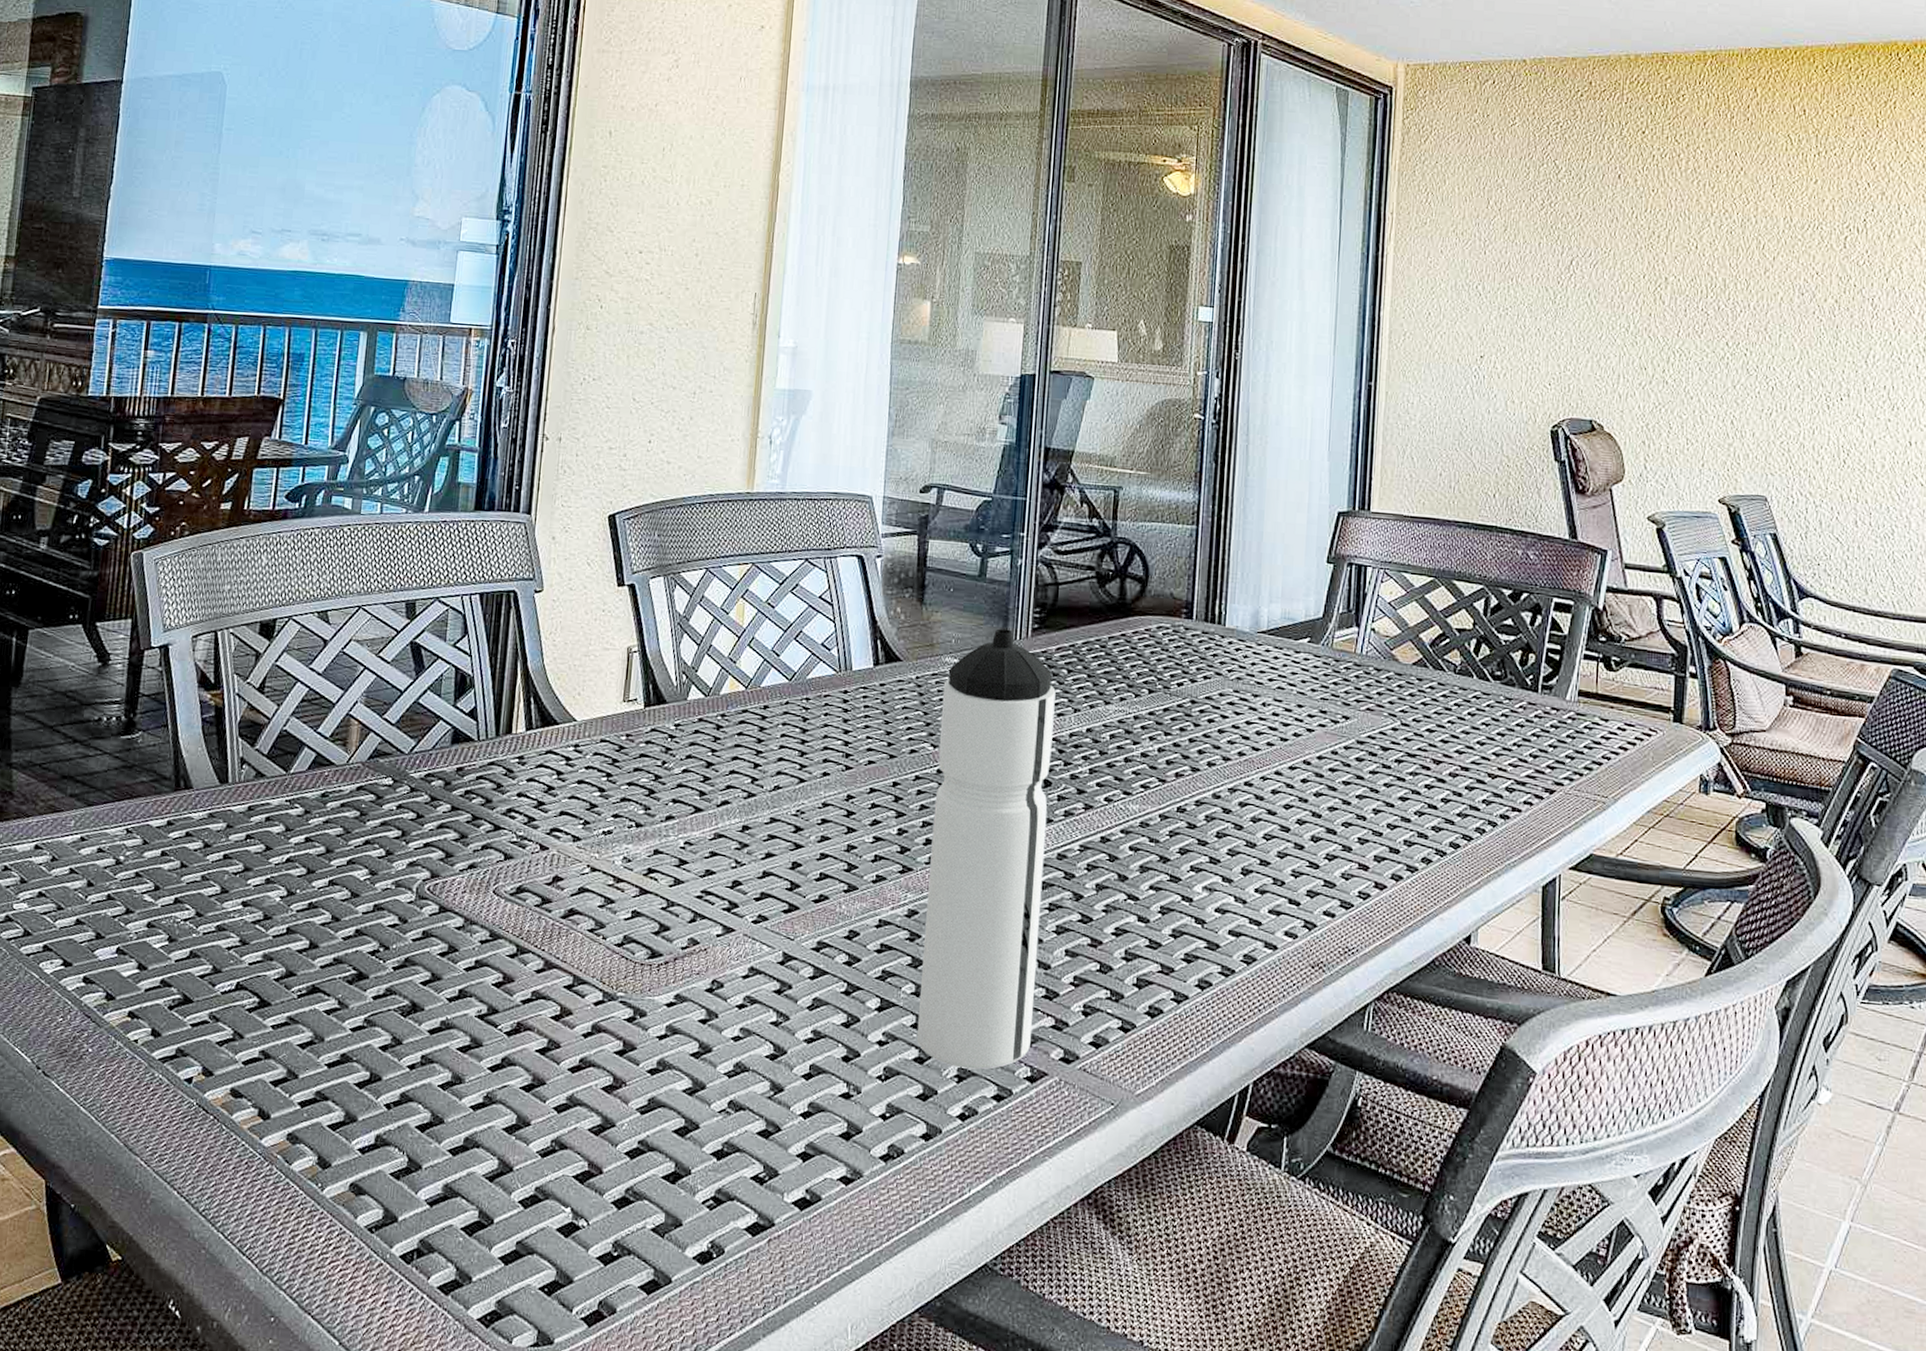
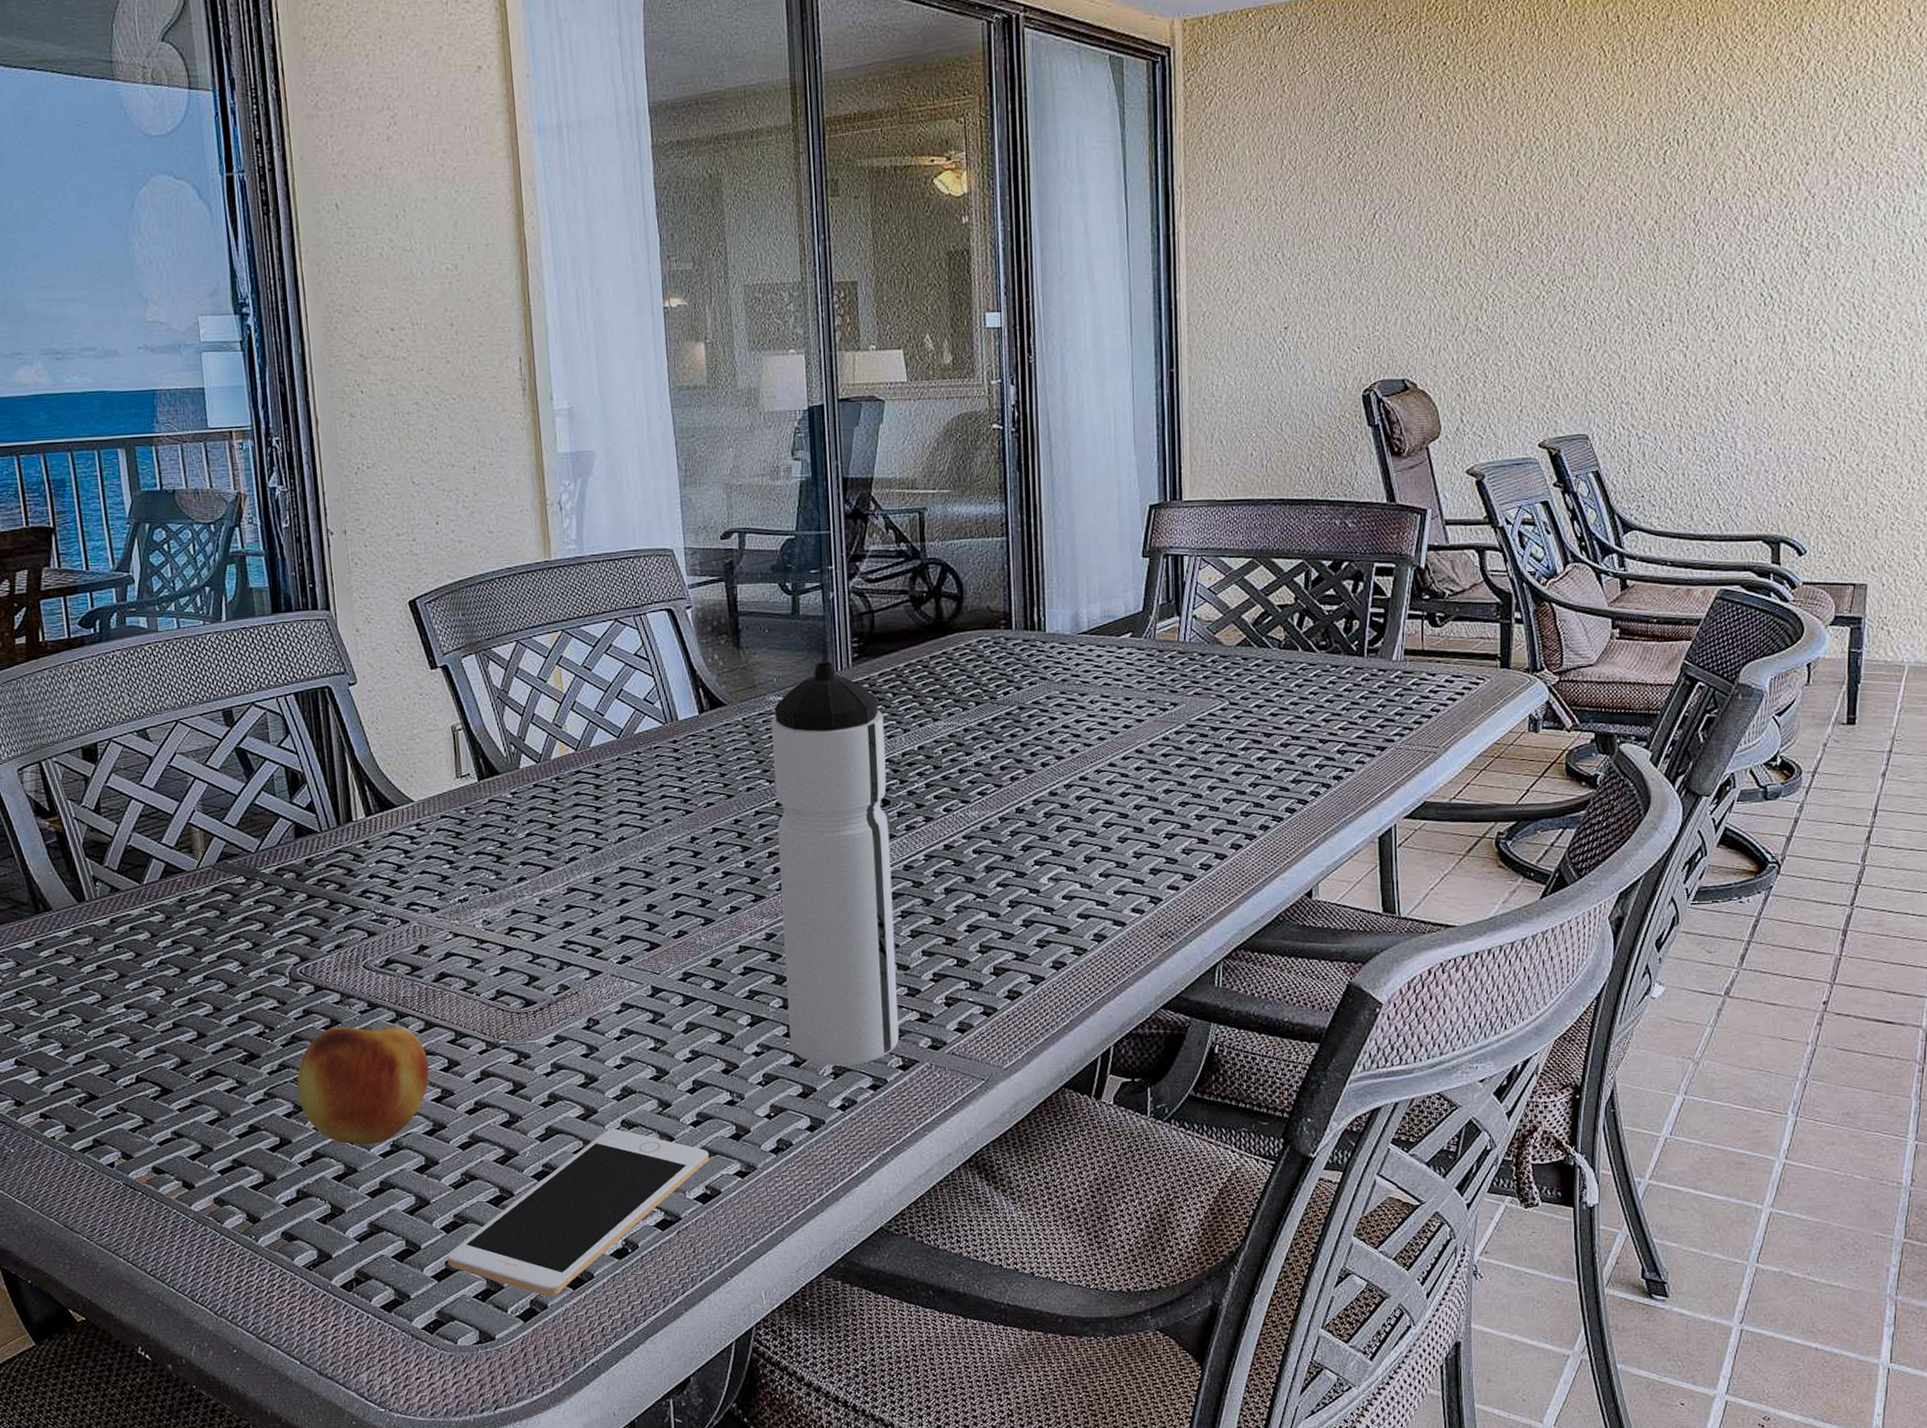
fruit: none [398,955,540,1094] -> present [297,1027,429,1145]
cell phone: none [518,1108,815,1300] -> present [447,1128,709,1297]

